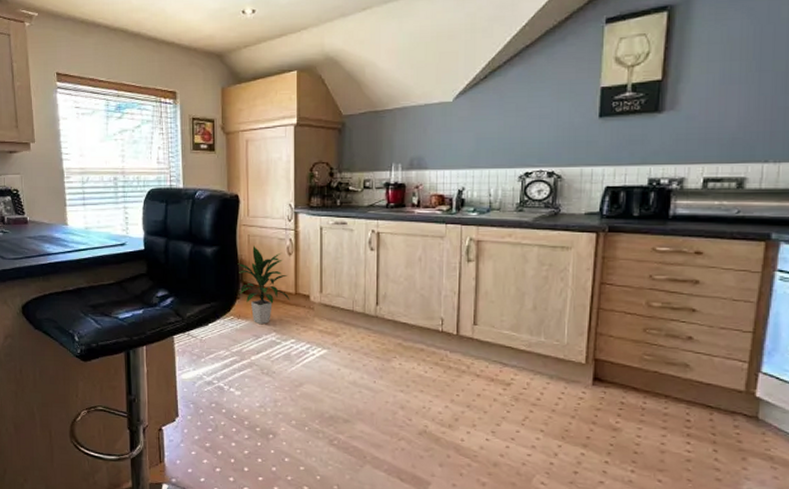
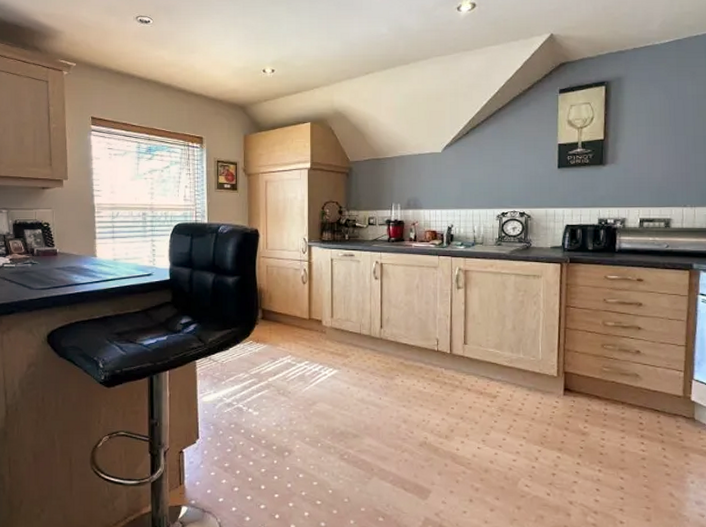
indoor plant: present [237,246,290,325] -> none [257,276,305,348]

